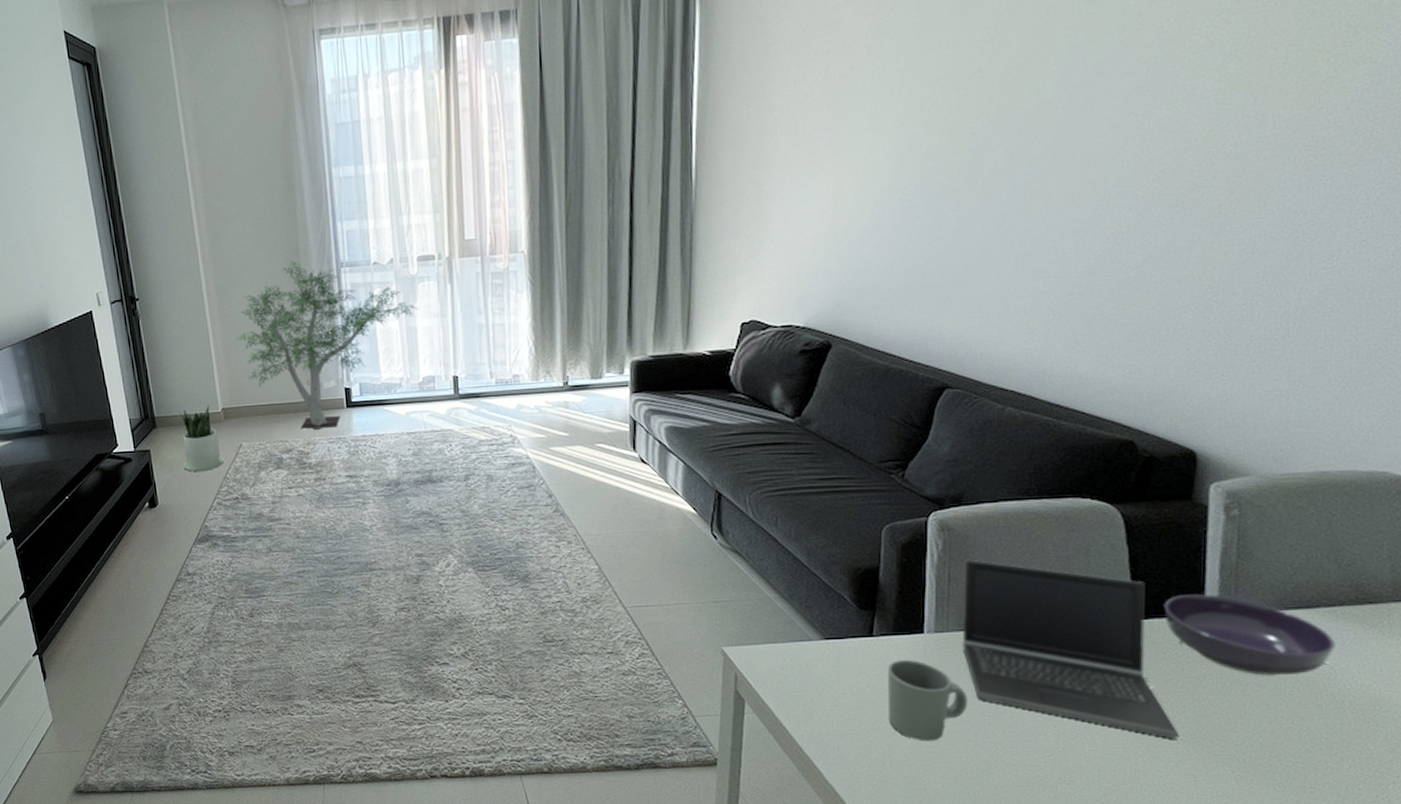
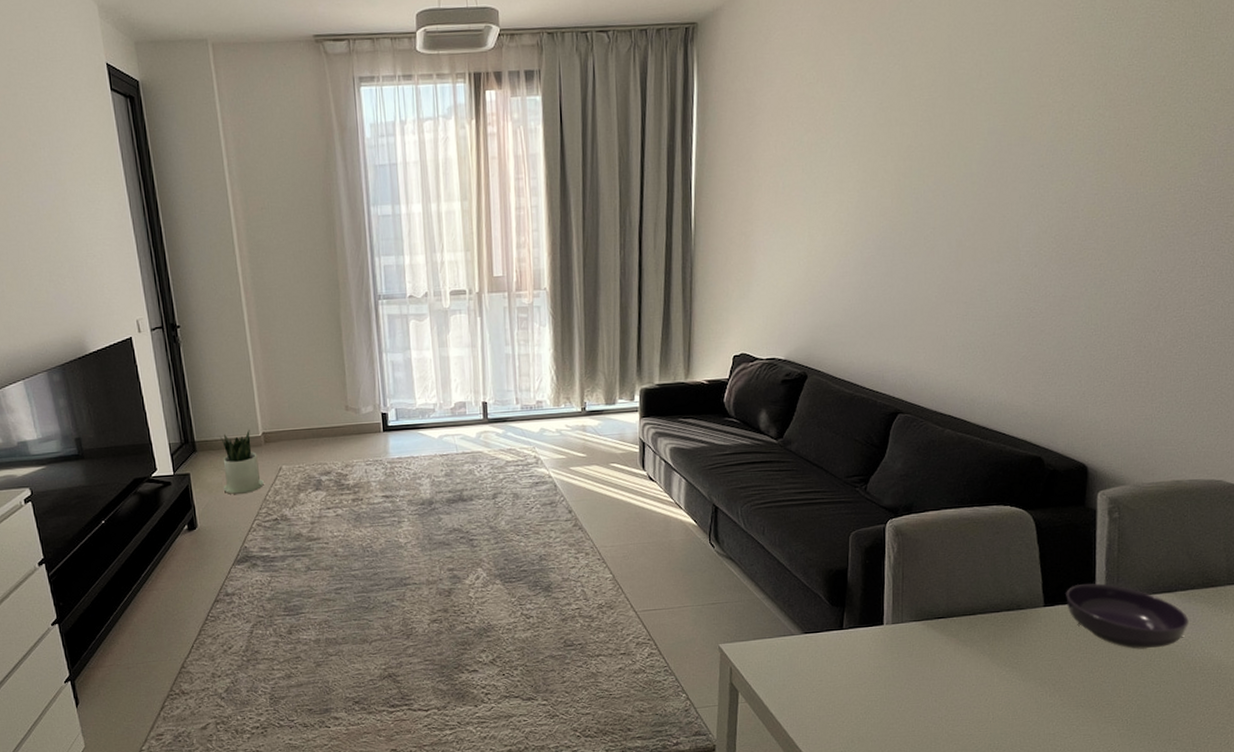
potted tree: present [236,260,419,431] -> none [277,291,451,454]
mug: present [888,660,968,742] -> none [855,648,919,719]
laptop computer: present [962,559,1178,739] -> none [913,559,1078,706]

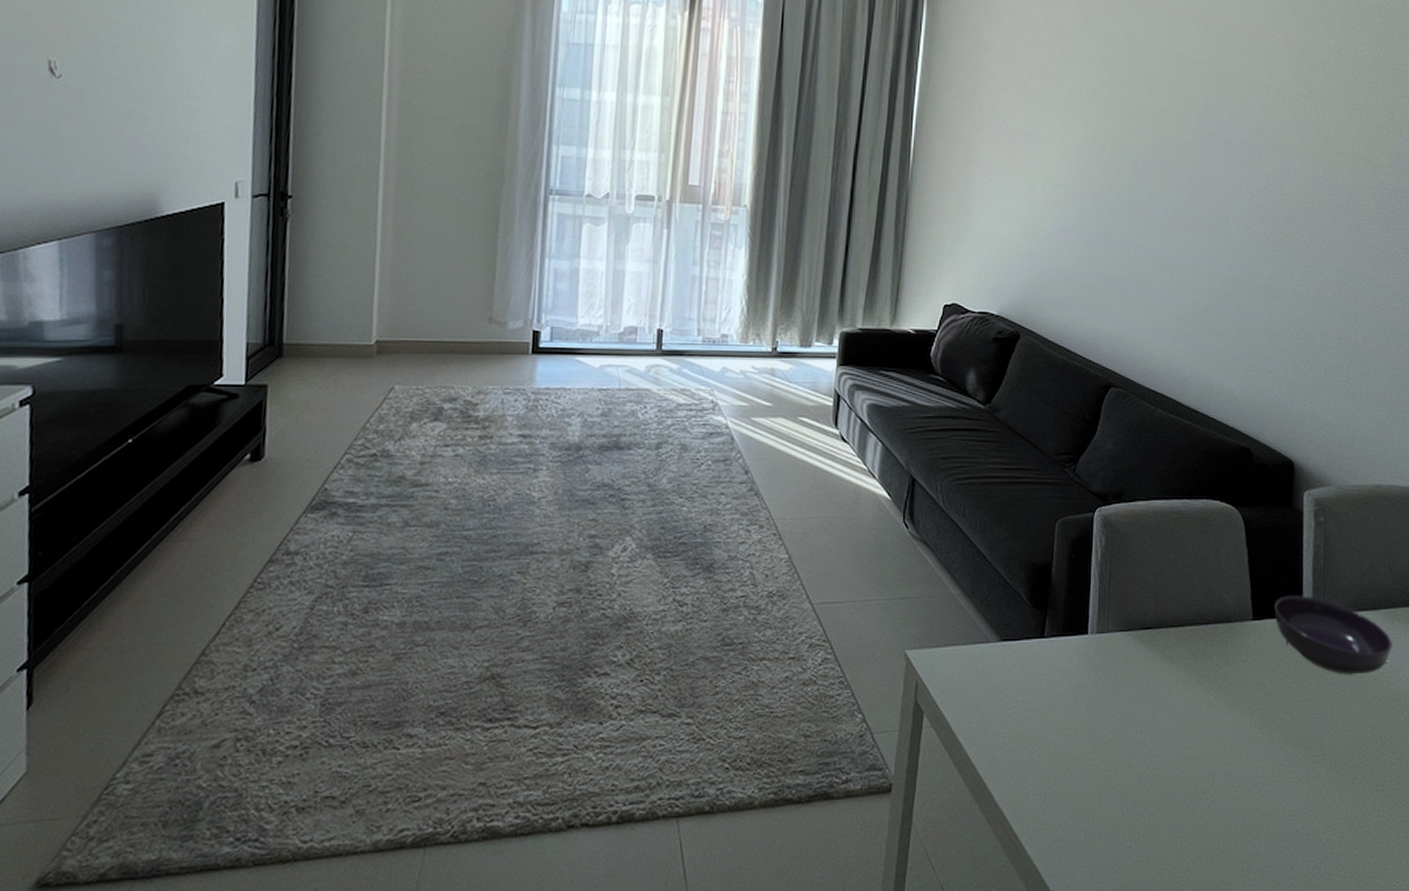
planter: present [220,430,264,495] -> none [309,335,367,419]

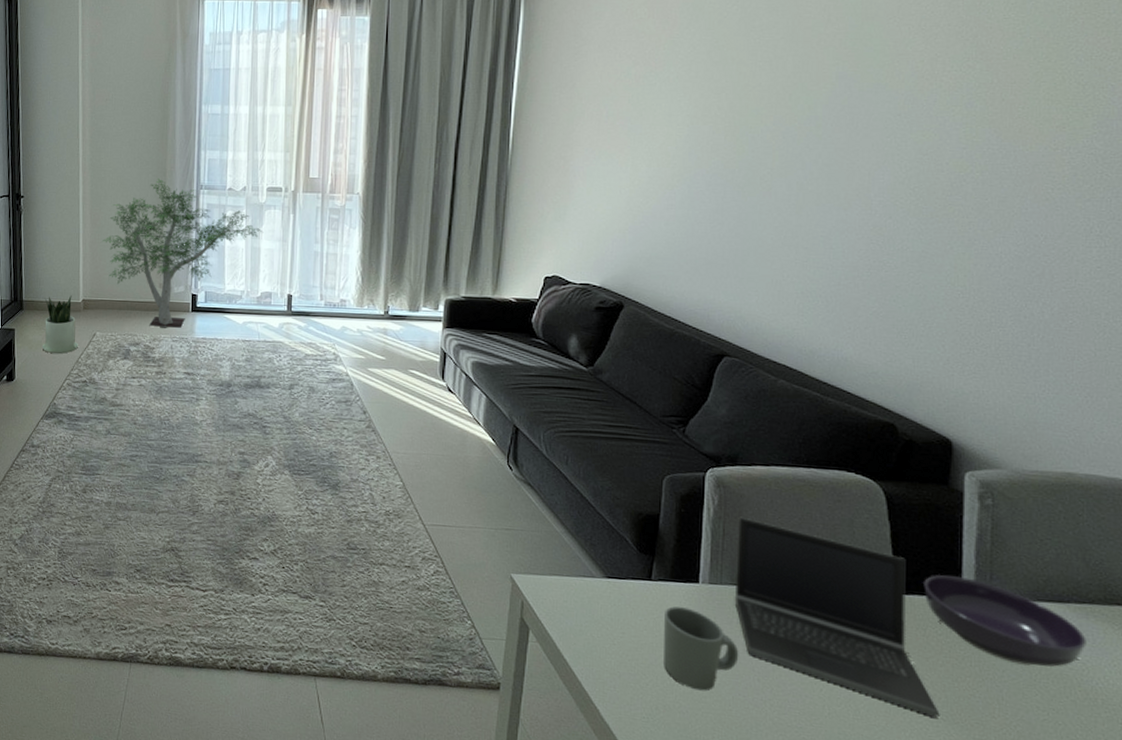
planter: none [309,335,367,419] -> present [42,296,78,354]
potted tree: none [409,178,630,378] -> present [102,178,264,329]
mug: none [1055,663,1124,753] -> present [664,606,739,691]
laptop computer: none [1119,557,1287,741] -> present [734,516,938,718]

